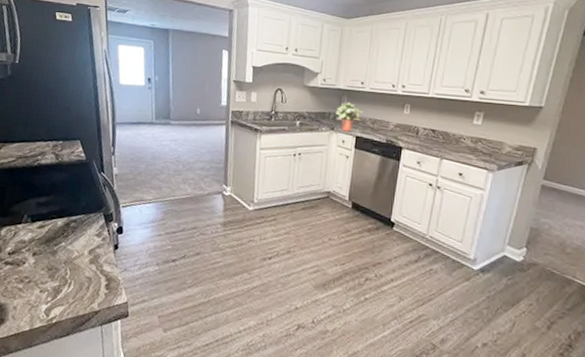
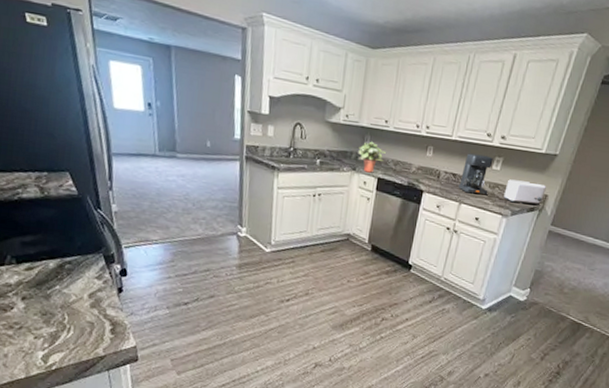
coffee maker: none [439,109,473,150] -> present [459,153,493,196]
toaster: none [488,133,534,160] -> present [504,179,546,206]

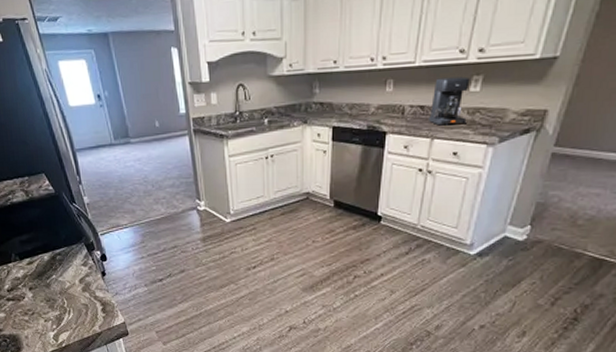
potted plant: present [358,141,386,173] -> none [307,87,338,123]
toaster: present [504,179,546,206] -> none [487,97,545,127]

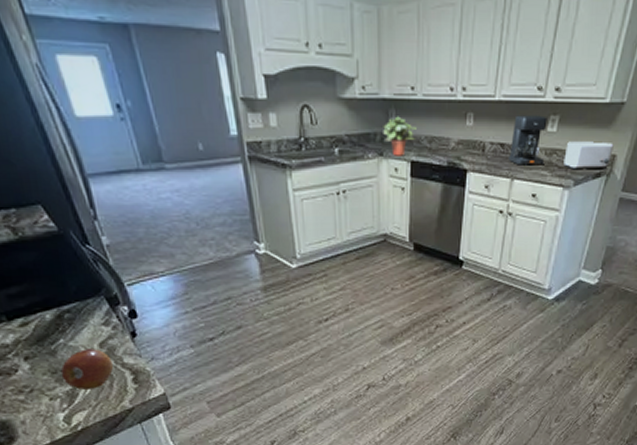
fruit: none [53,284,89,315] -> present [61,349,114,390]
potted plant: none [307,87,338,123] -> present [383,116,417,156]
toaster: none [487,97,545,127] -> present [563,141,614,170]

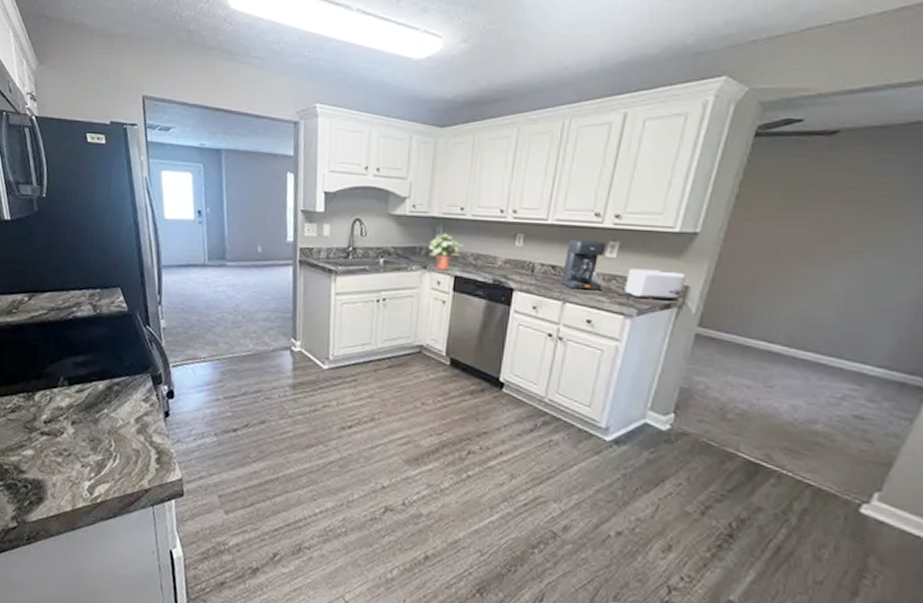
fruit: present [61,349,114,390] -> none [96,422,143,463]

